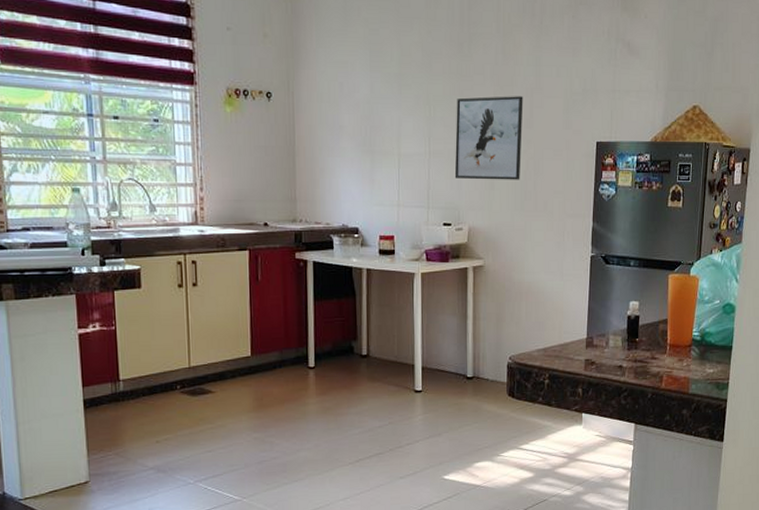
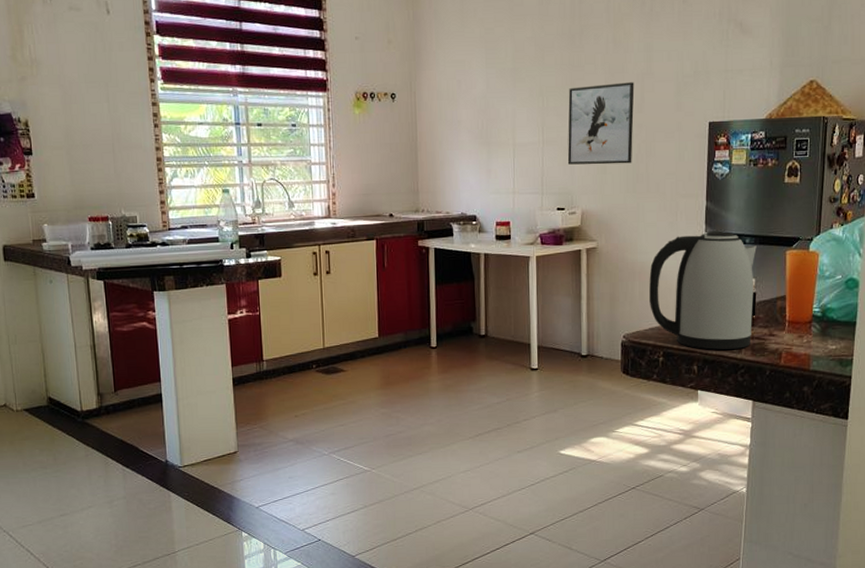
kettle: none [536,252,641,372] -> present [649,231,757,350]

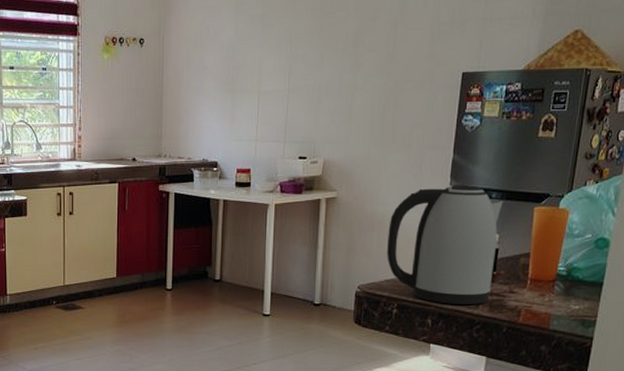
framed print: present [567,82,635,165] -> none [312,30,387,114]

